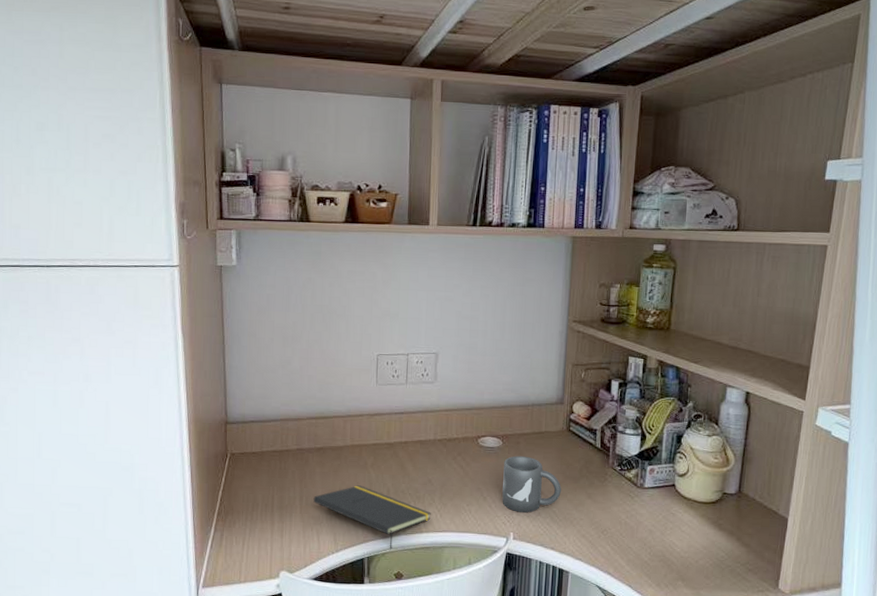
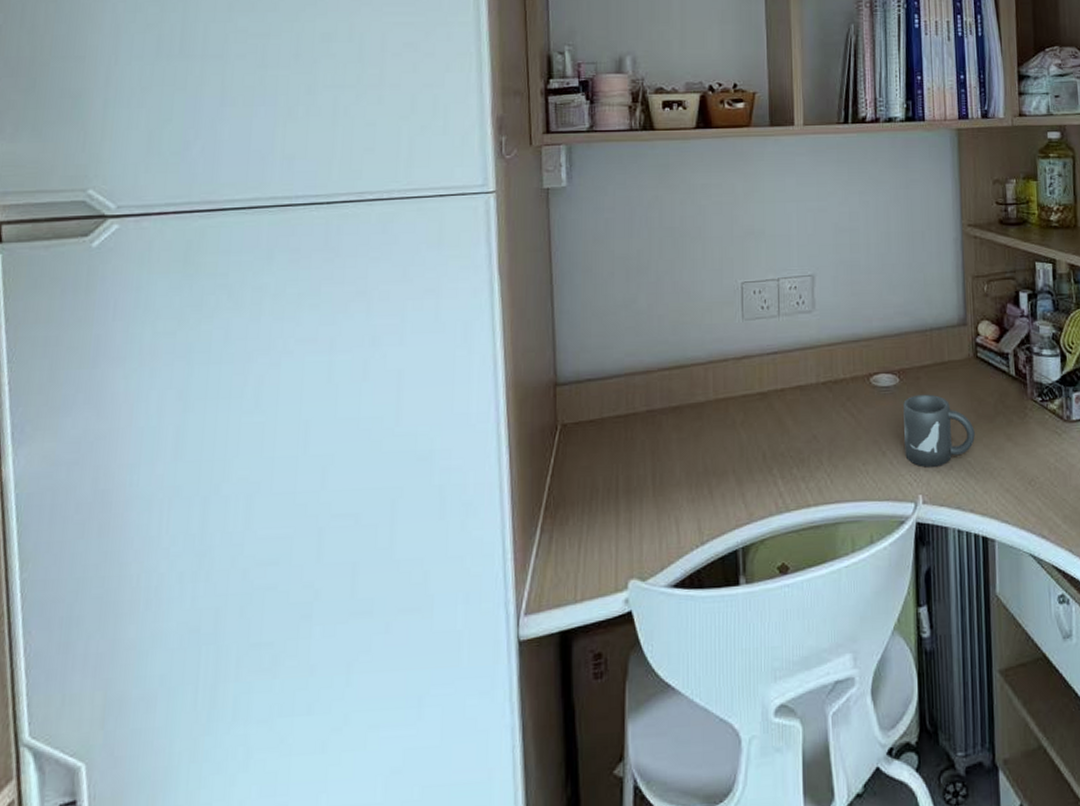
notepad: present [313,485,431,549] -> none [670,451,819,534]

